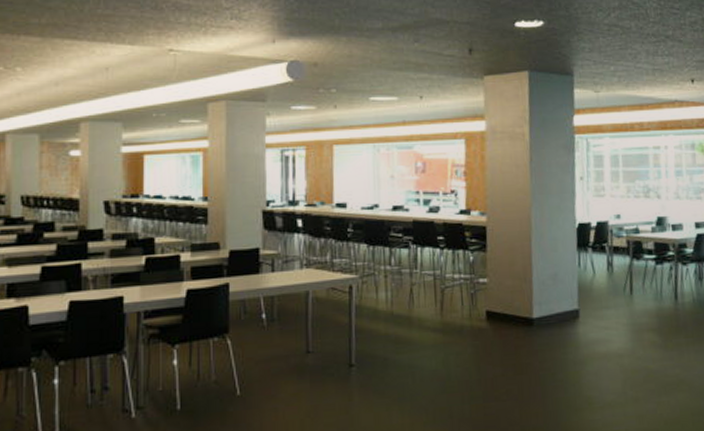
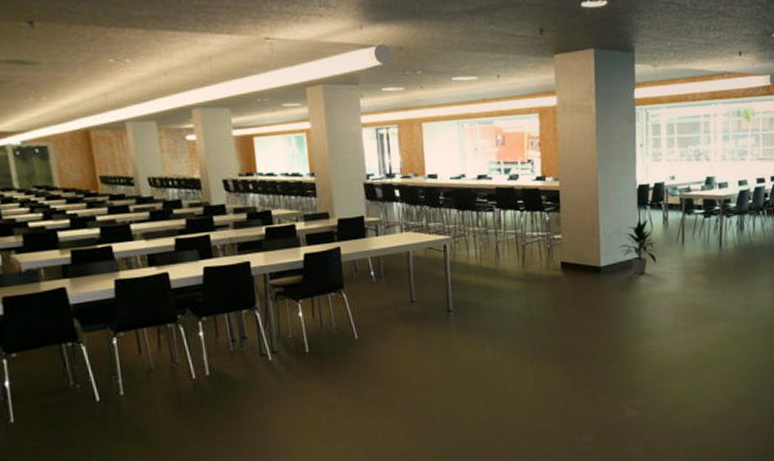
indoor plant: none [555,264,601,330] -> present [619,219,657,275]

